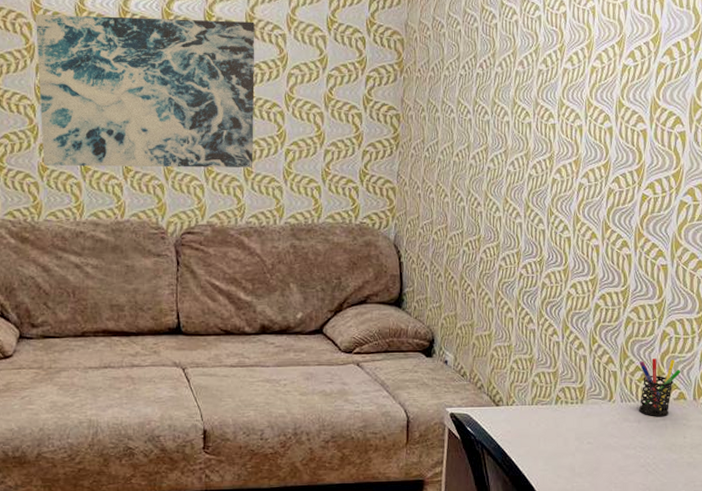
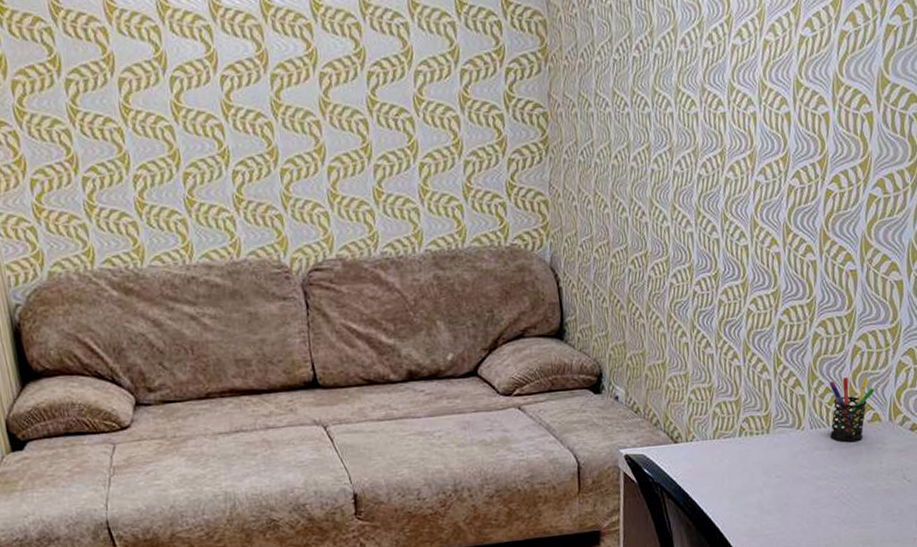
wall art: present [36,14,255,168] -> none [111,9,384,201]

